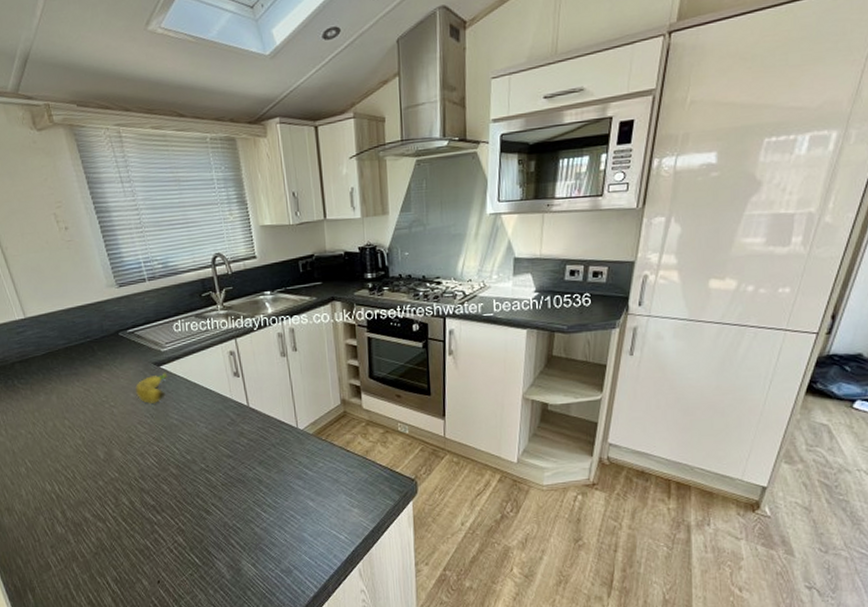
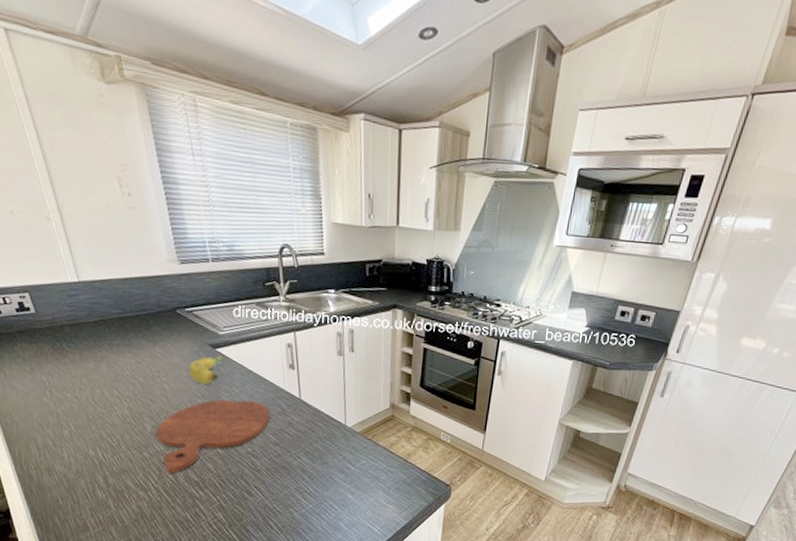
cutting board: none [109,415,221,501] -> present [156,399,271,474]

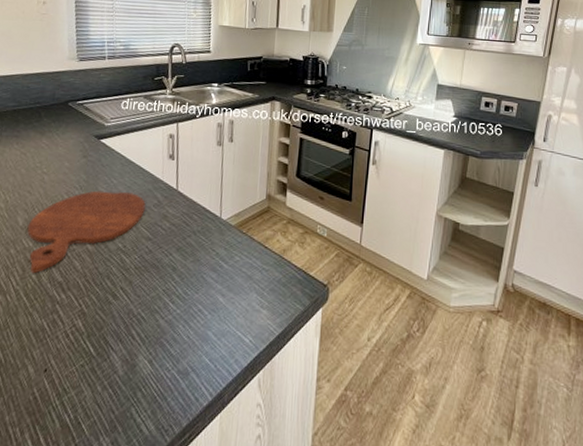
banana: present [189,356,223,385] -> none [71,146,106,176]

